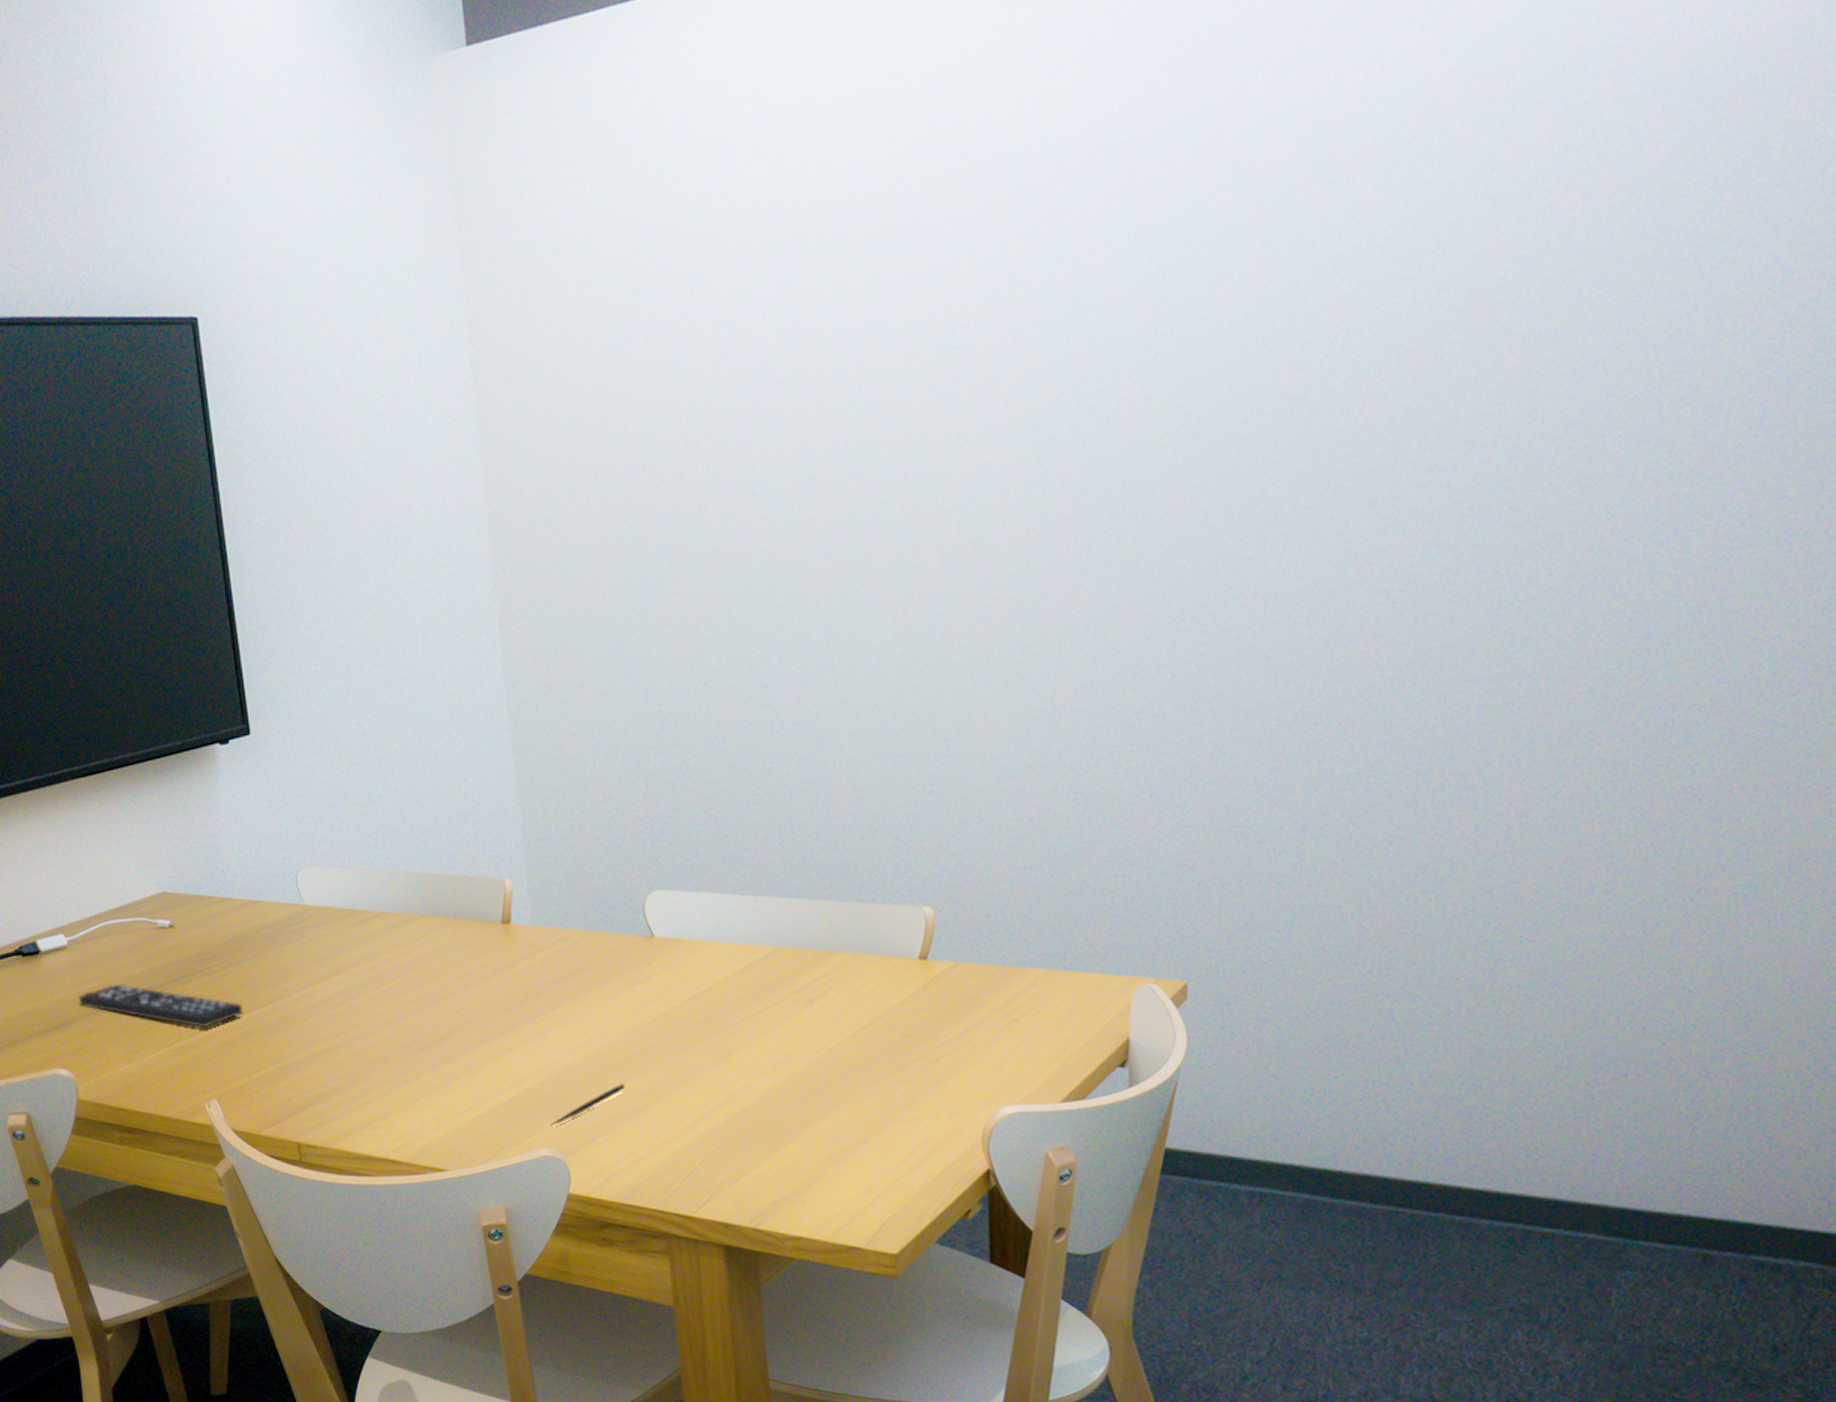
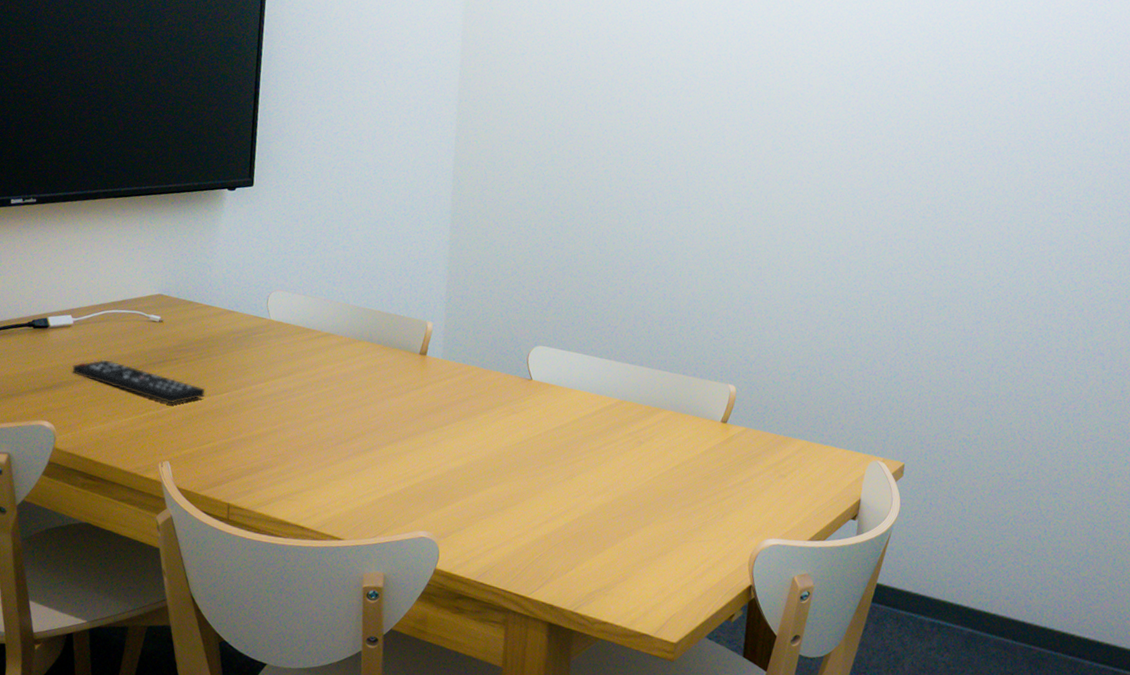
pen: present [550,1084,625,1127] -> none [430,488,492,515]

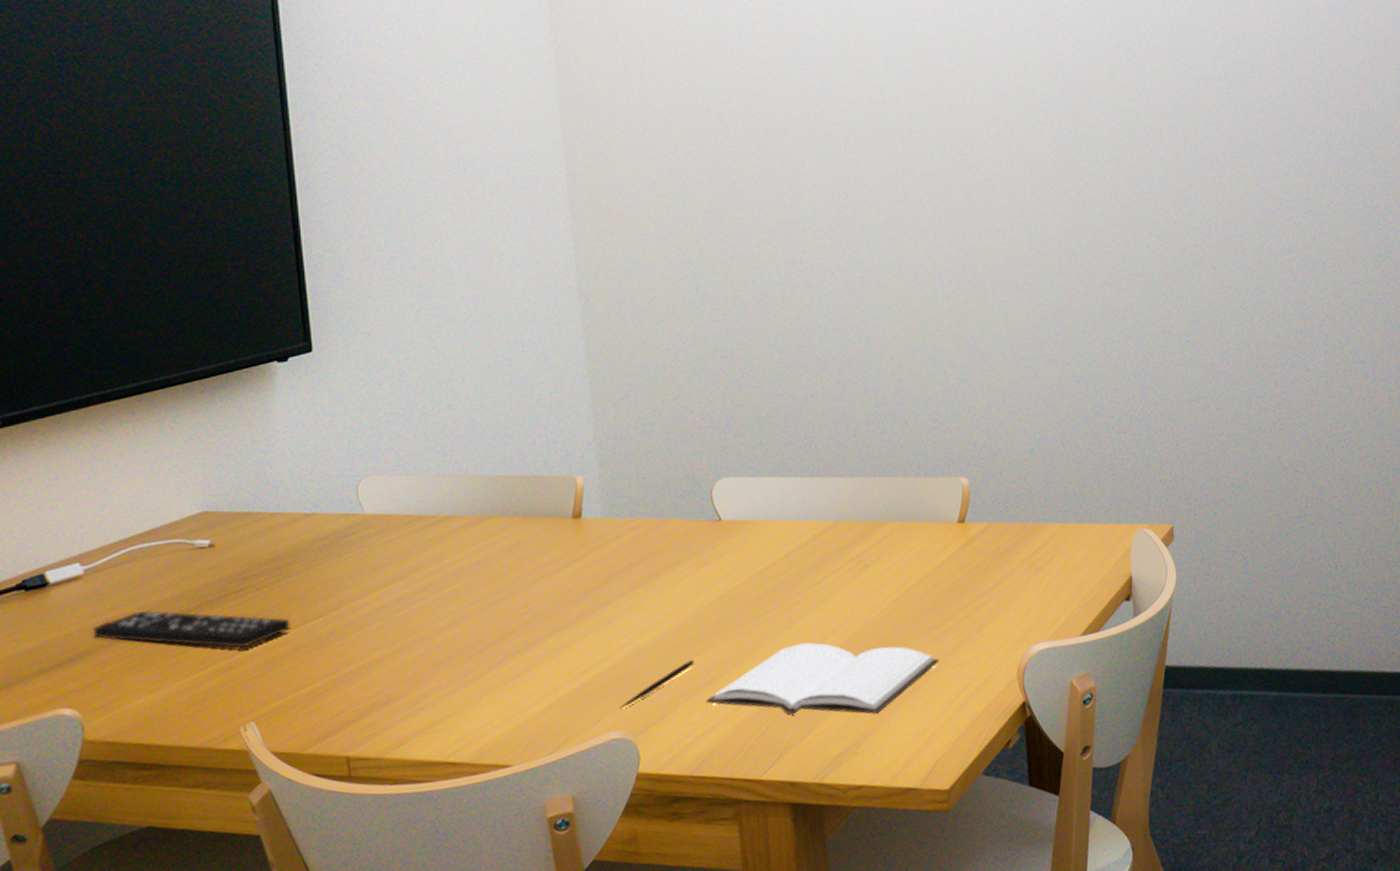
pen: none [430,488,492,515] -> present [620,660,694,710]
book: none [496,493,687,566] -> present [705,642,940,714]

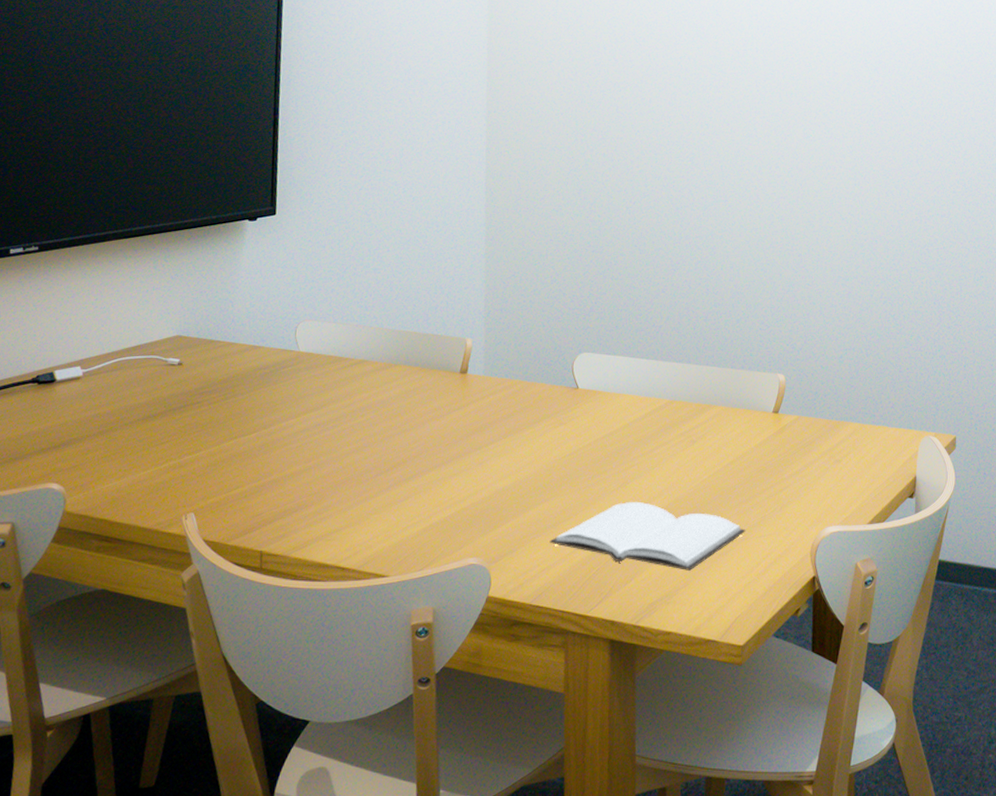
remote control: present [93,610,290,649] -> none [82,410,231,451]
pen: present [620,660,694,710] -> none [479,505,543,540]

